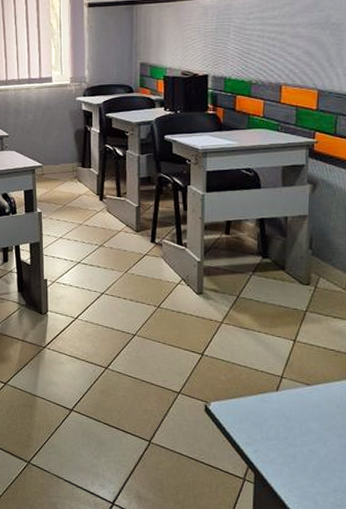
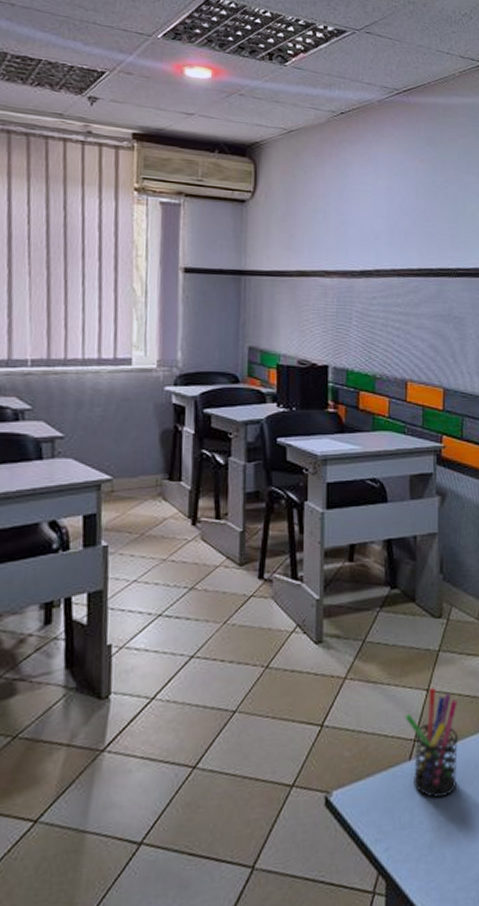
pen holder: none [273,338,323,423] -> present [405,687,459,798]

